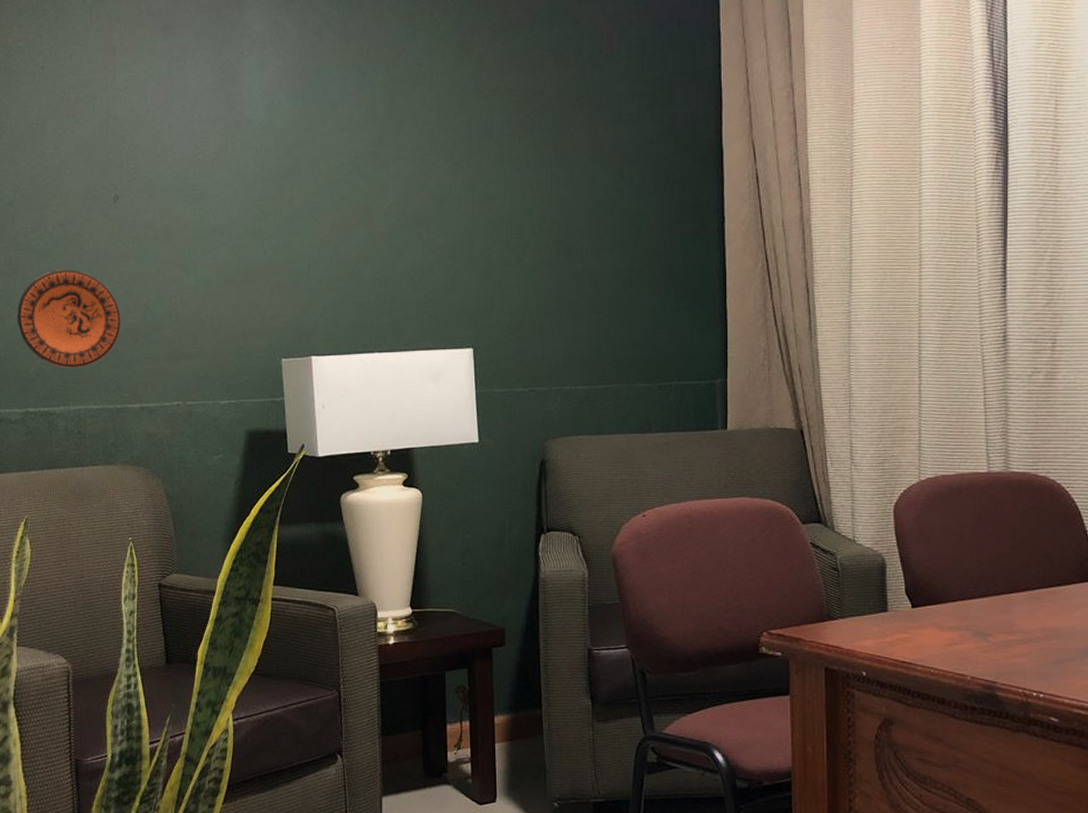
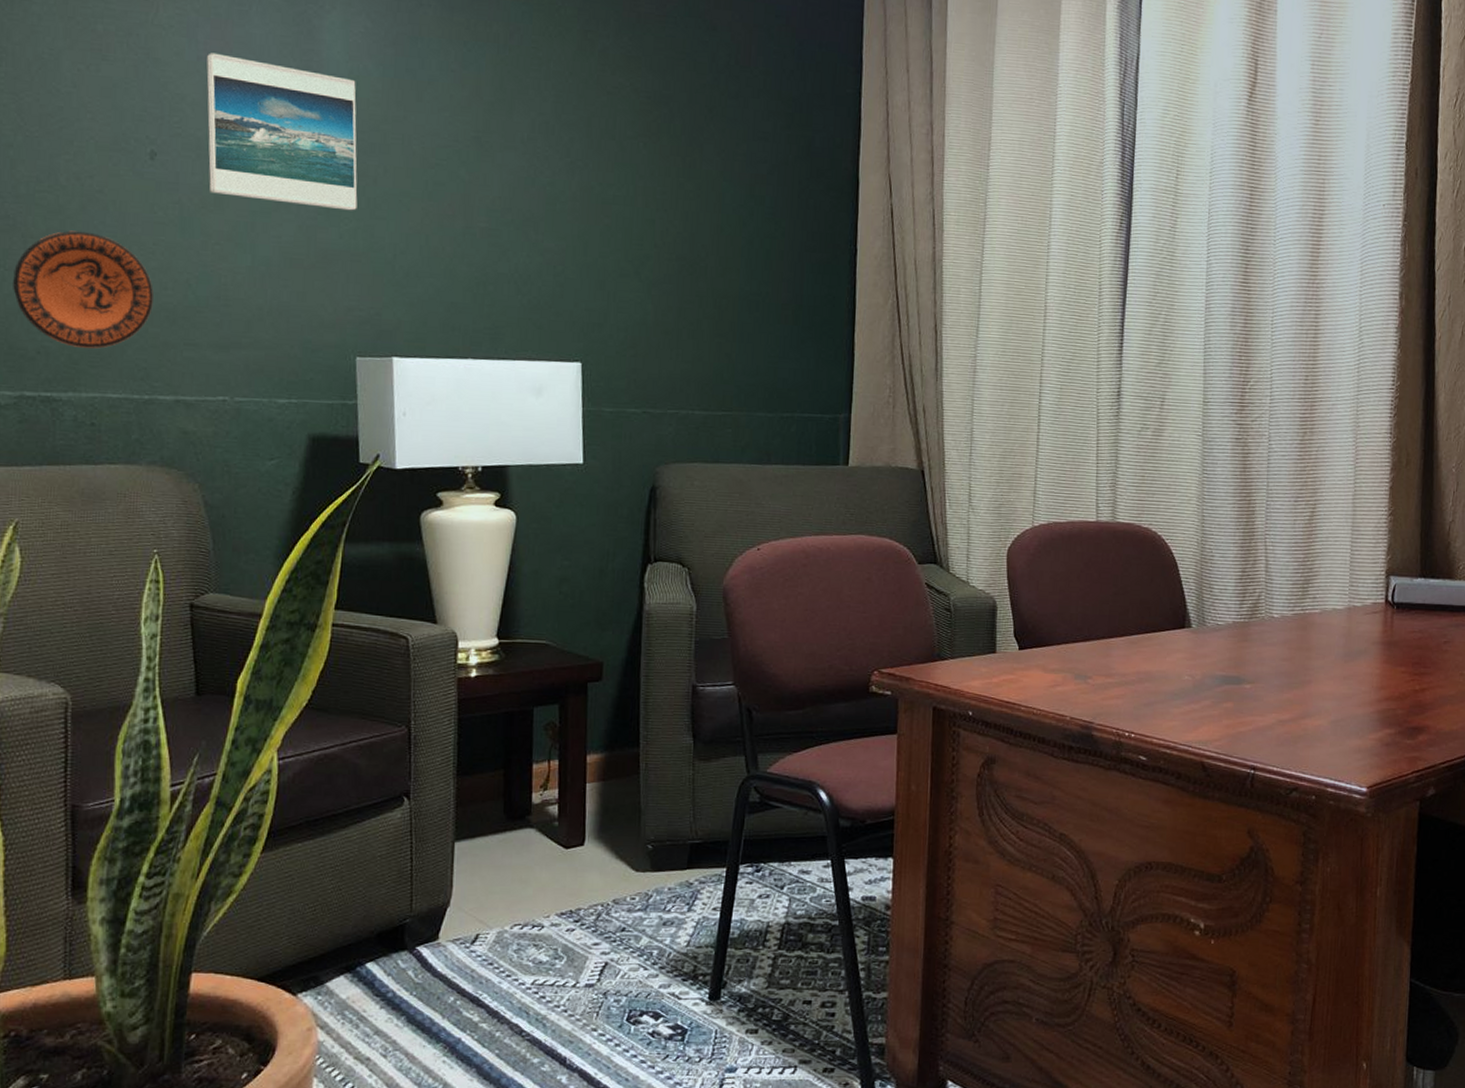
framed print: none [154,105,277,230] -> present [206,53,358,211]

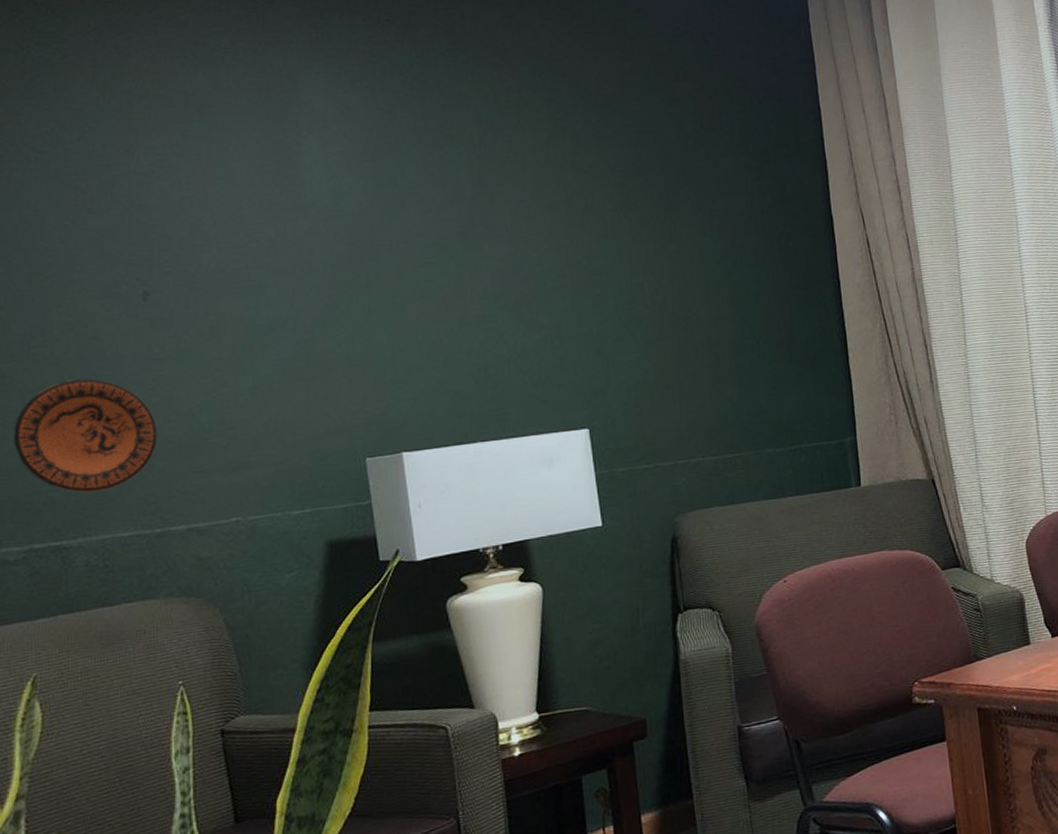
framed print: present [206,53,358,211] -> none [191,191,352,323]

